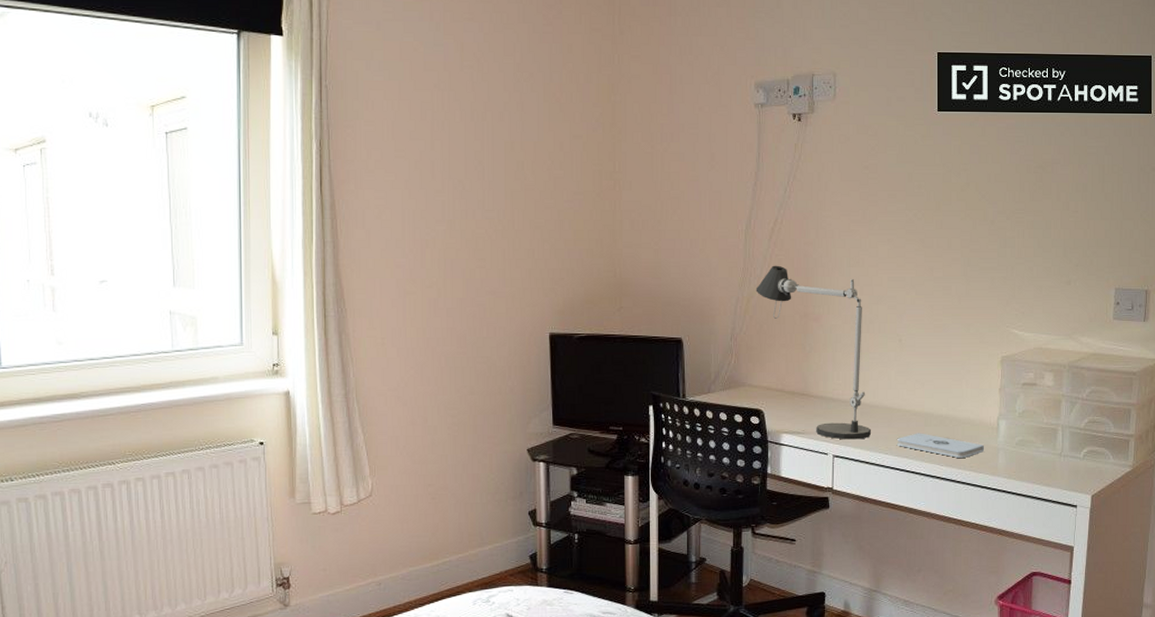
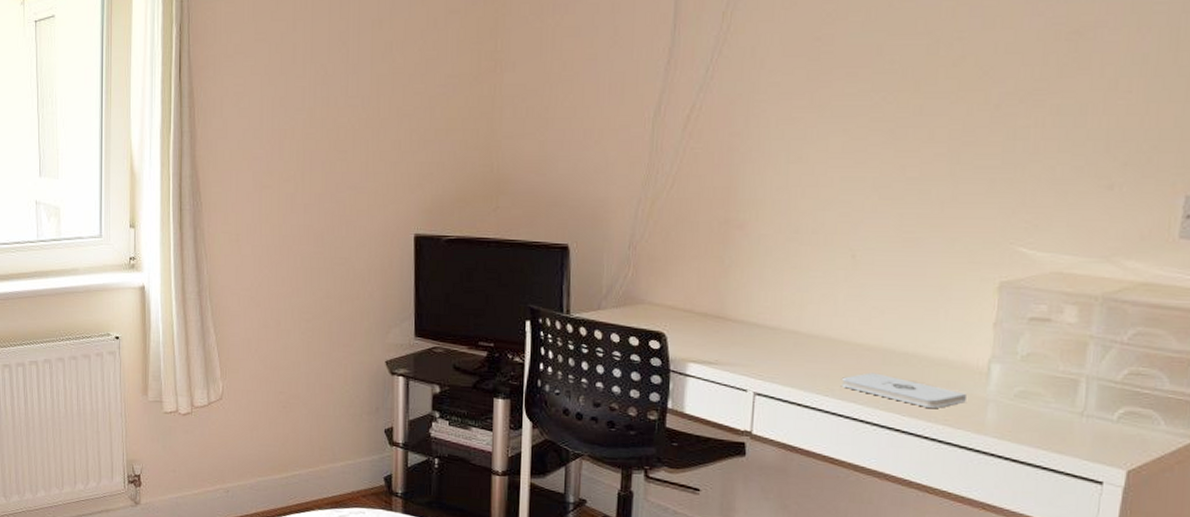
desk lamp: present [755,265,871,440] -> none [663,160,806,376]

